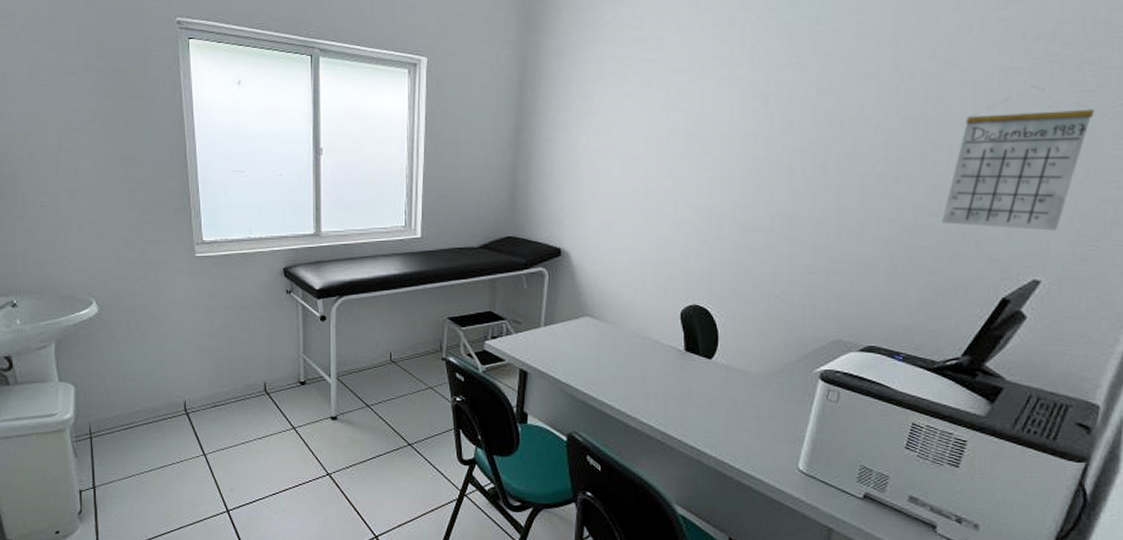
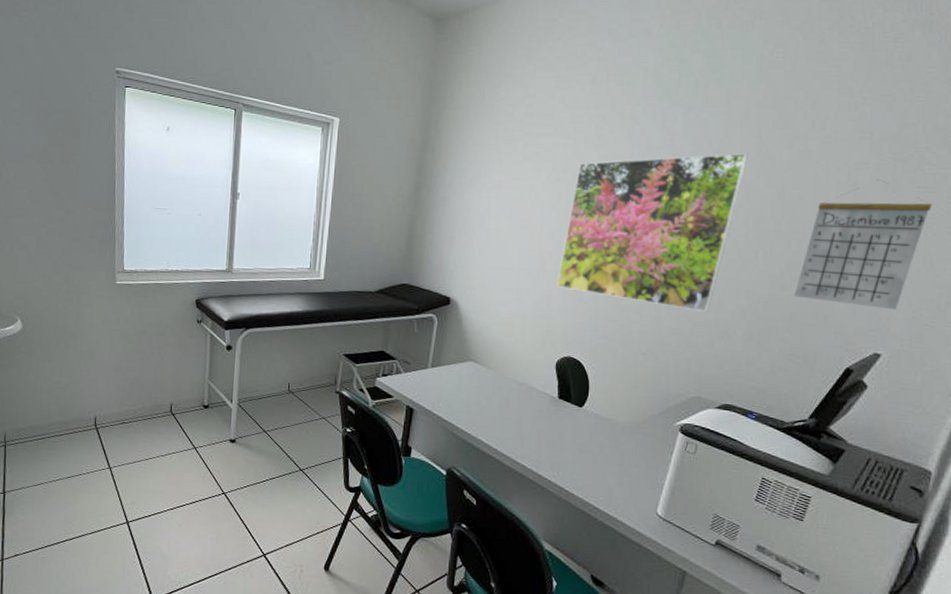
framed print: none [677,66,885,247] -> present [557,153,748,313]

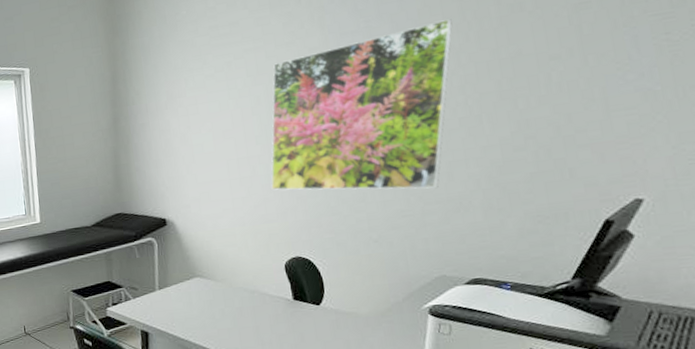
calendar: present [793,179,932,310] -> none [529,15,674,156]

